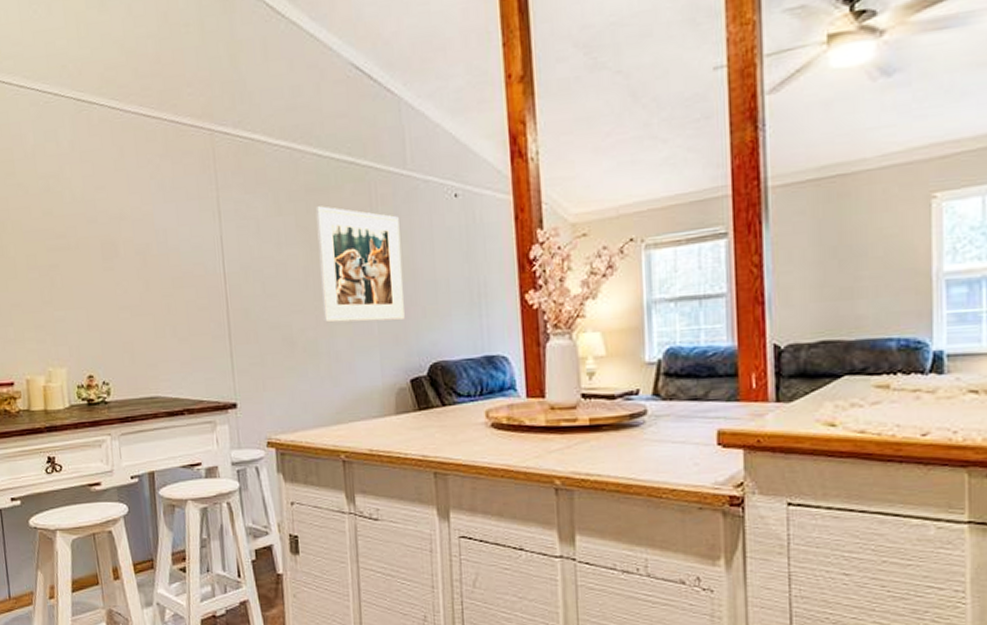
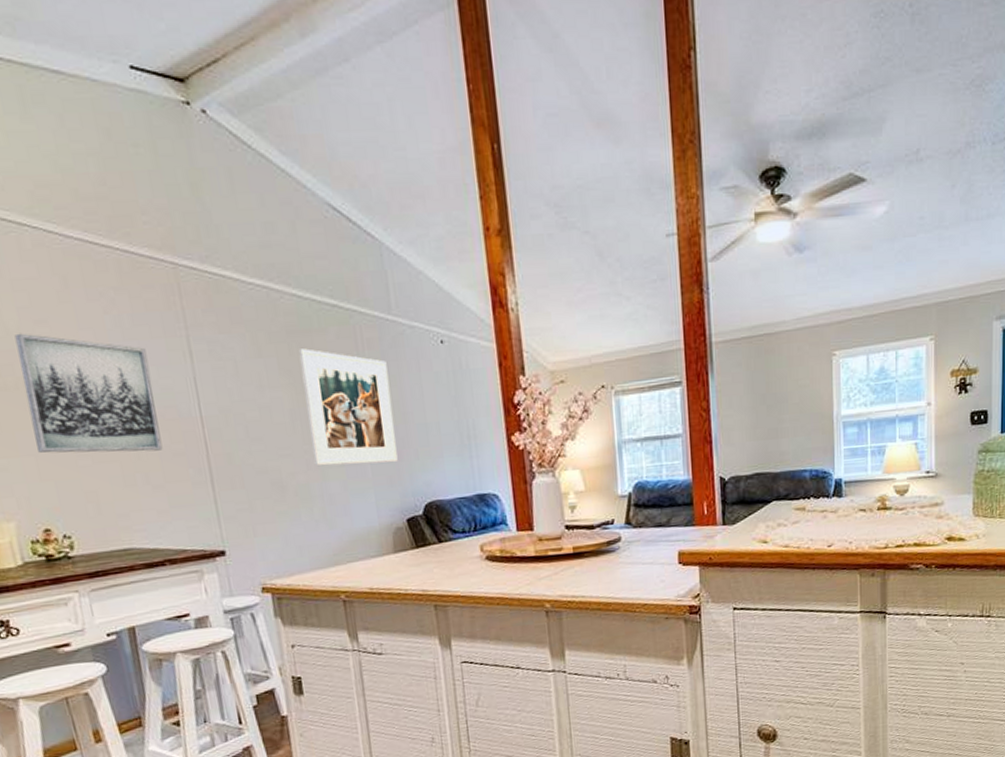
wall art: none [79,198,190,307] -> present [14,333,163,454]

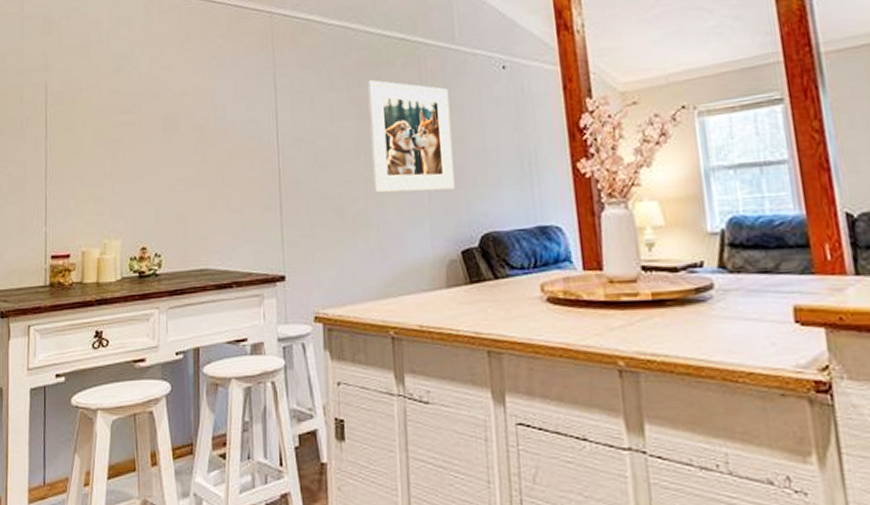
wall art: present [14,333,163,454] -> none [145,77,243,179]

